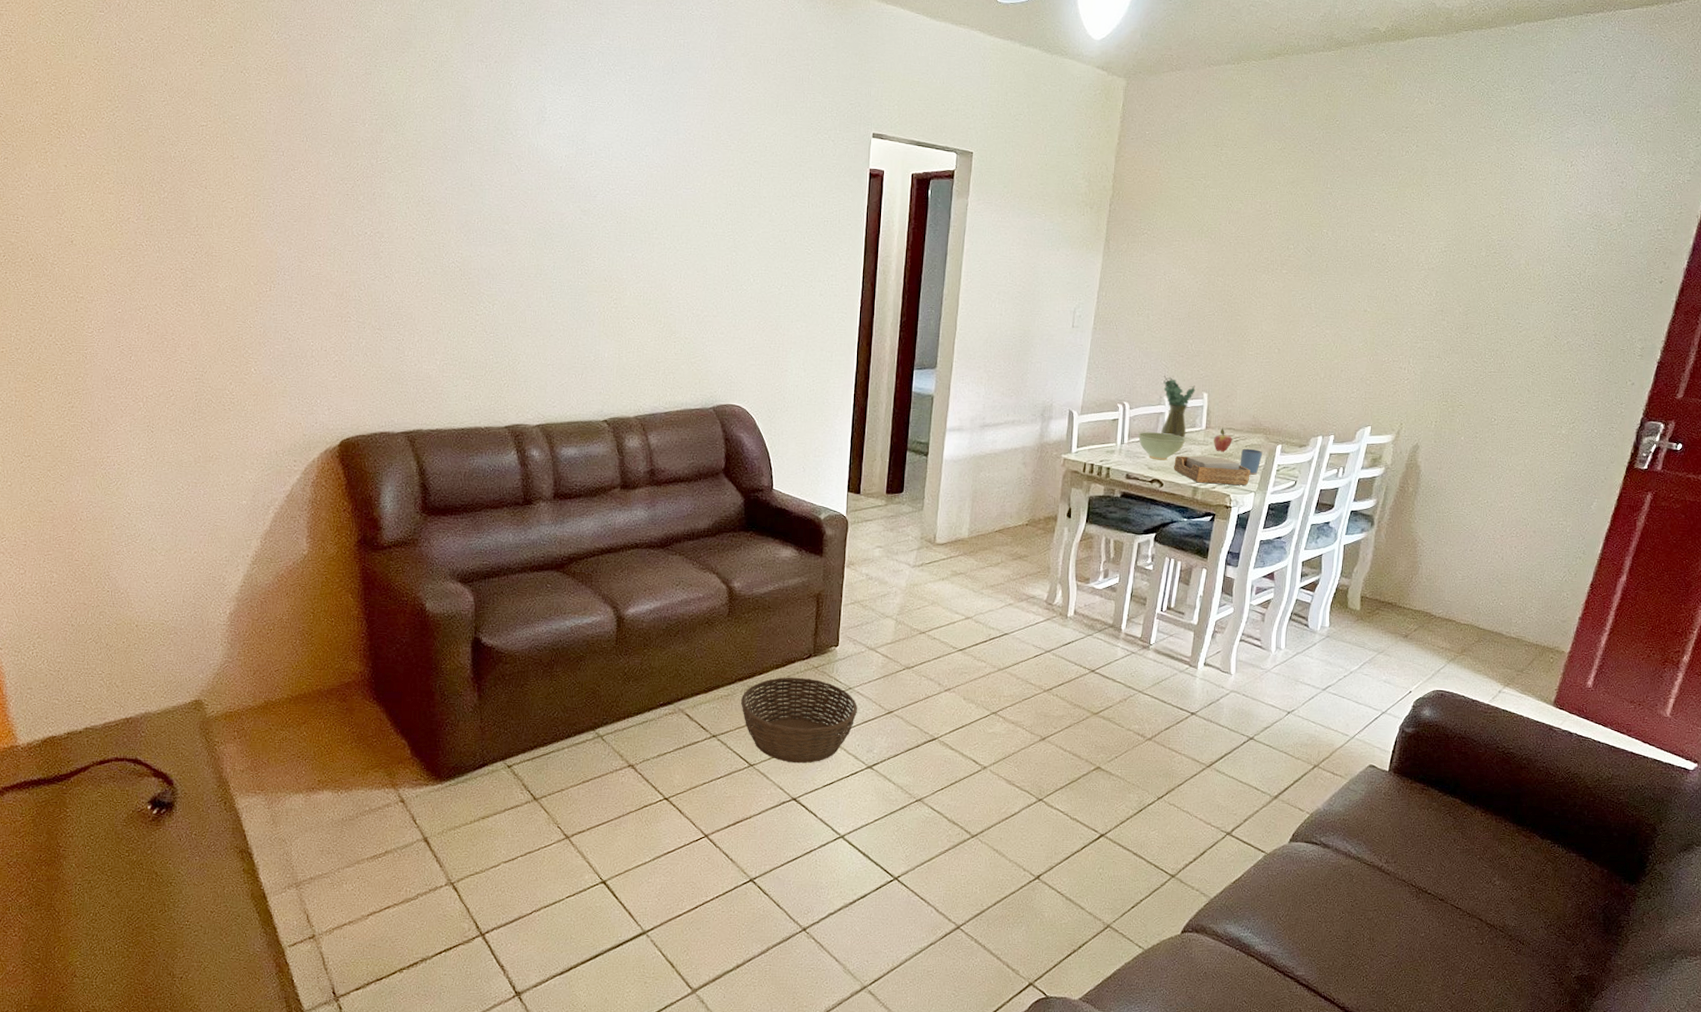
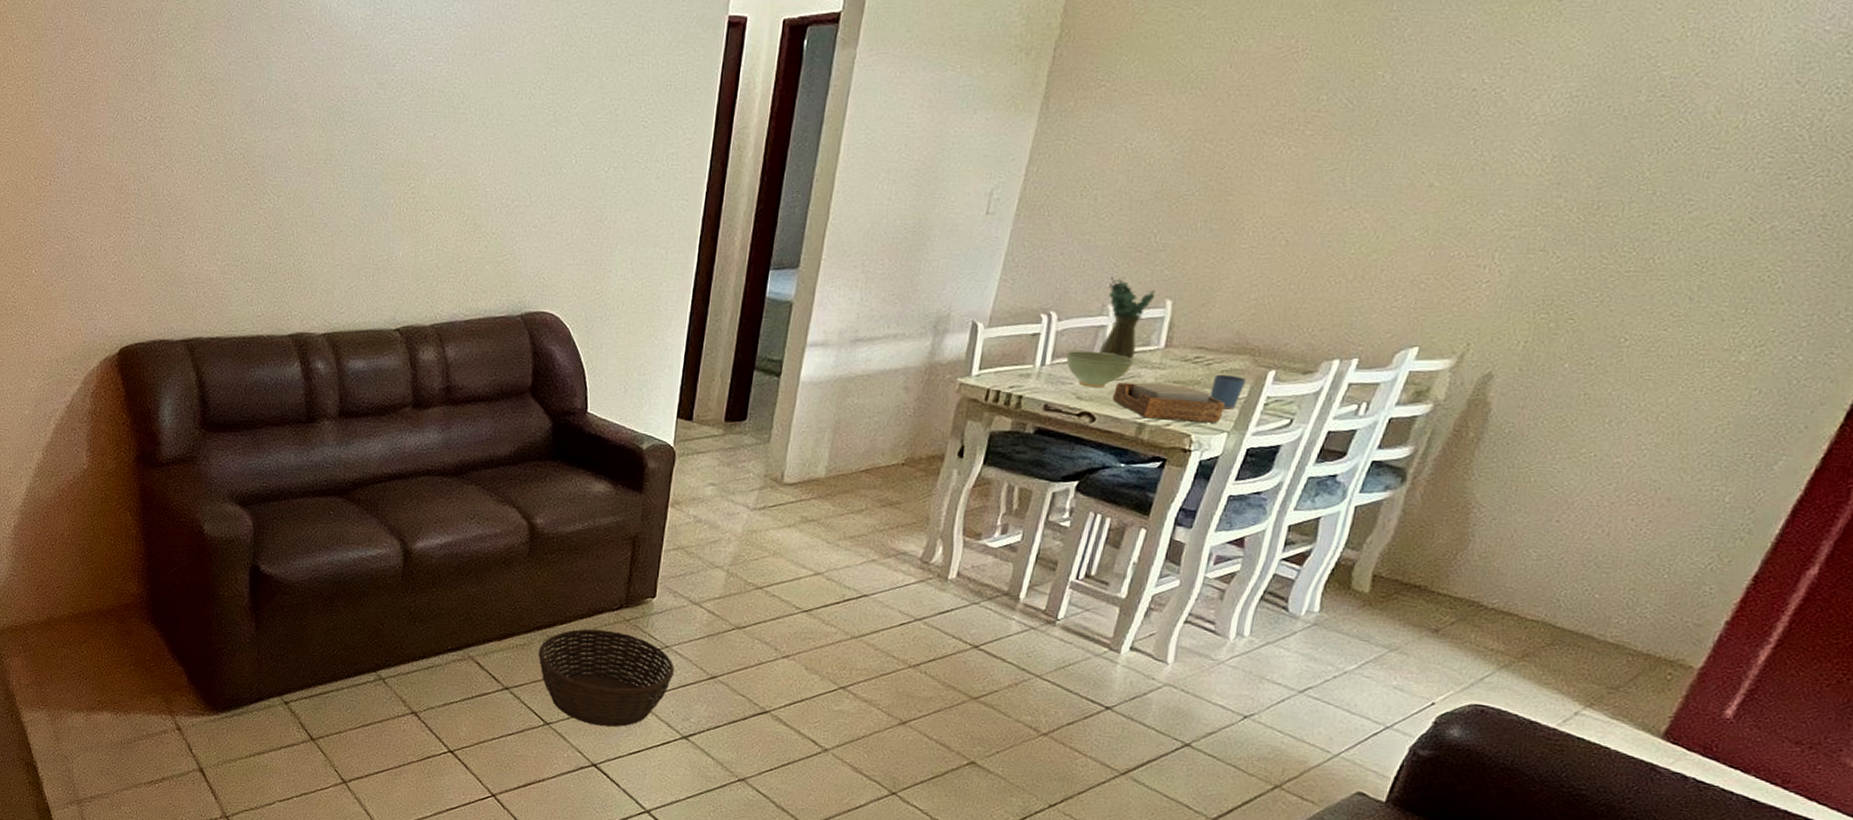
fruit: present [1213,427,1232,453] -> none [1173,346,1203,379]

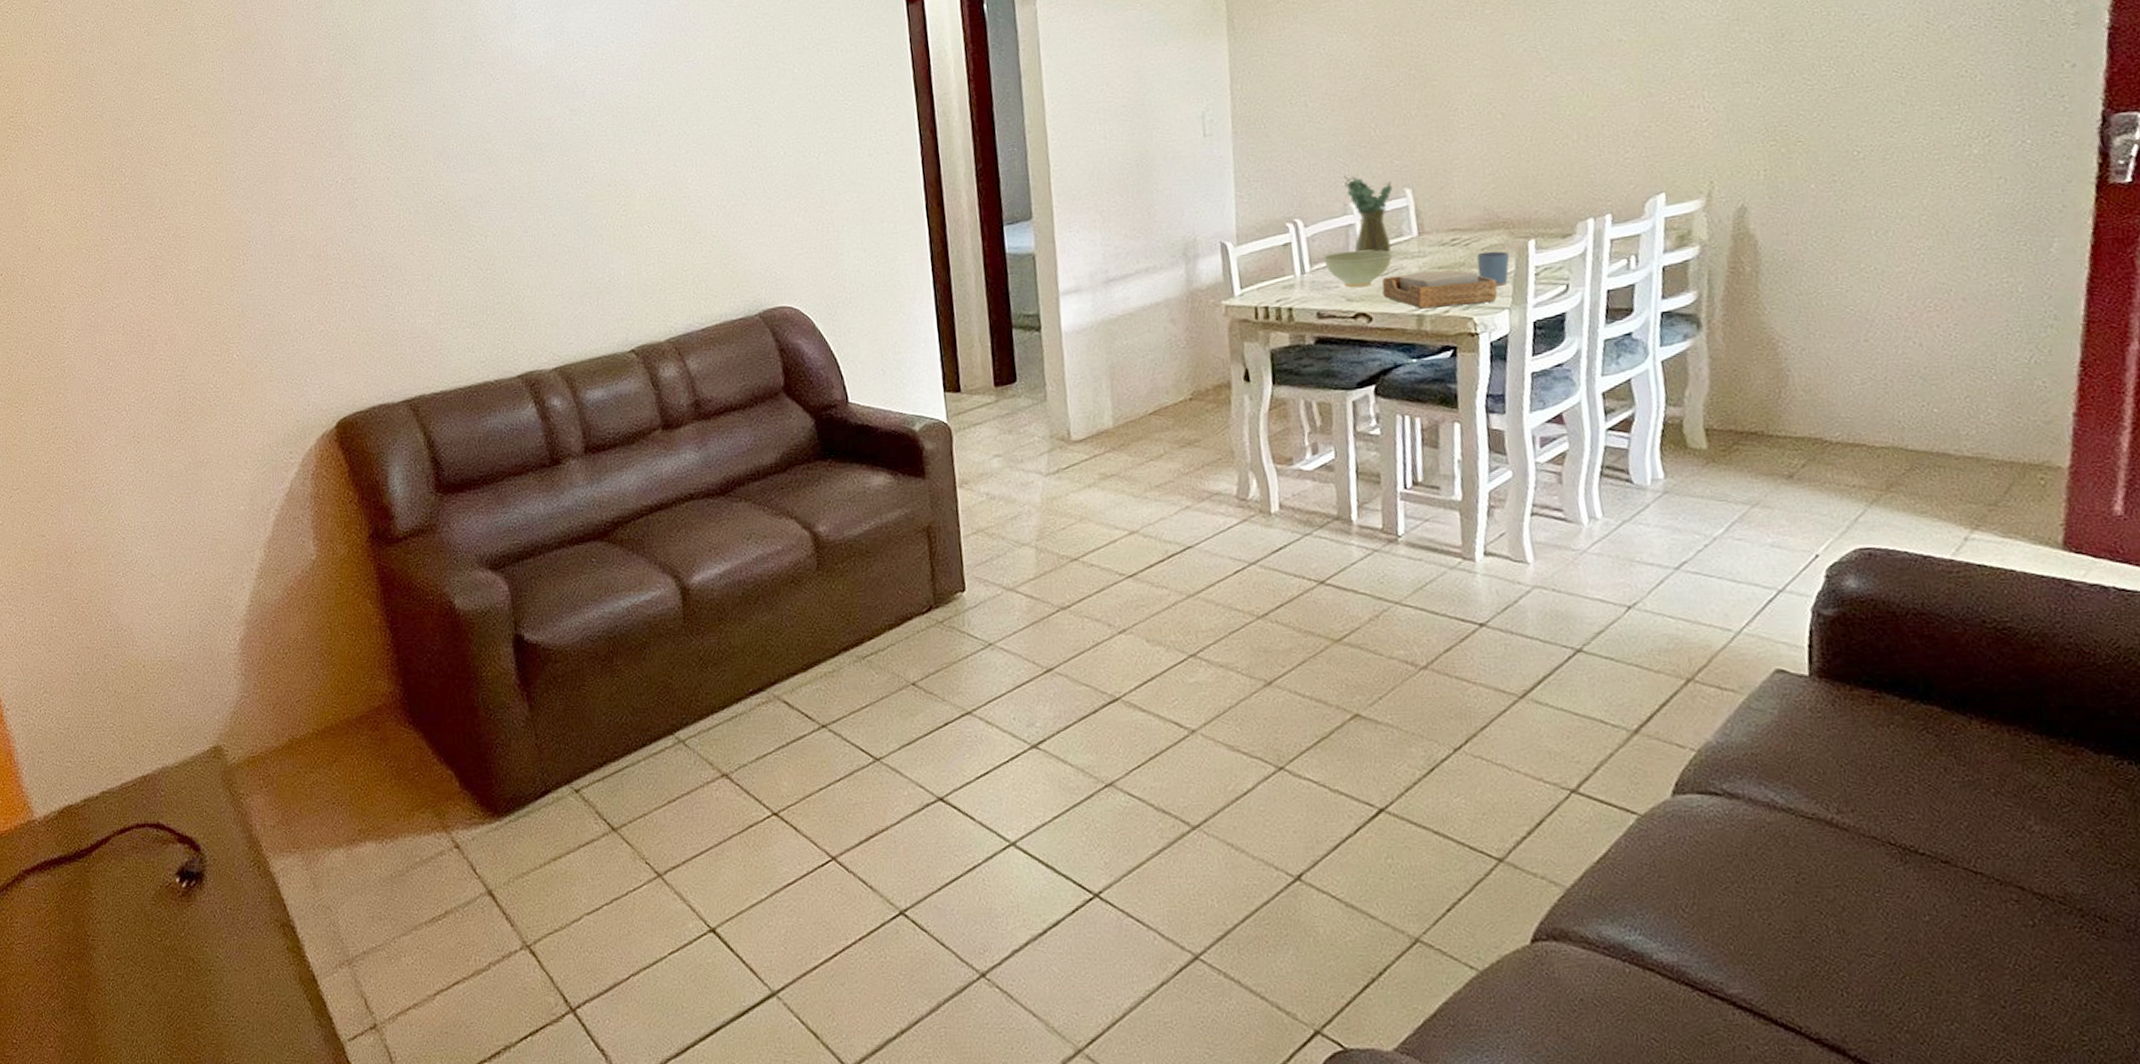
basket: present [538,629,674,727] -> none [850,637,1005,752]

